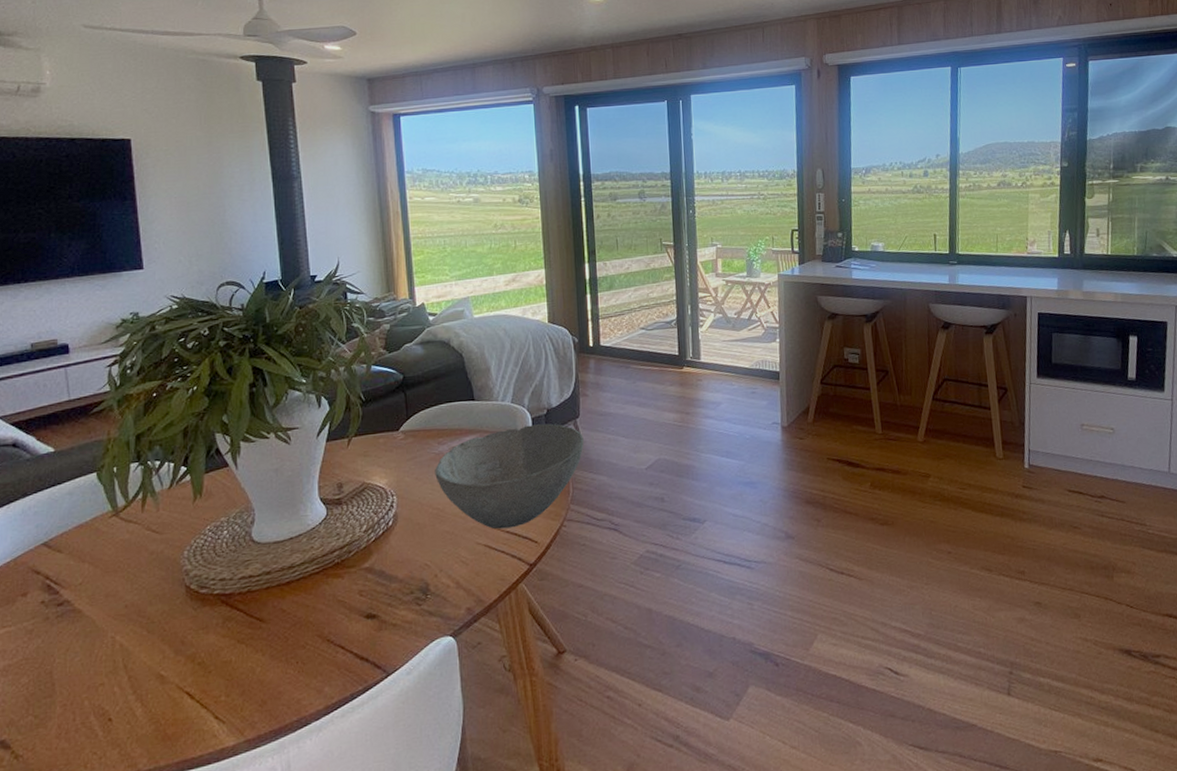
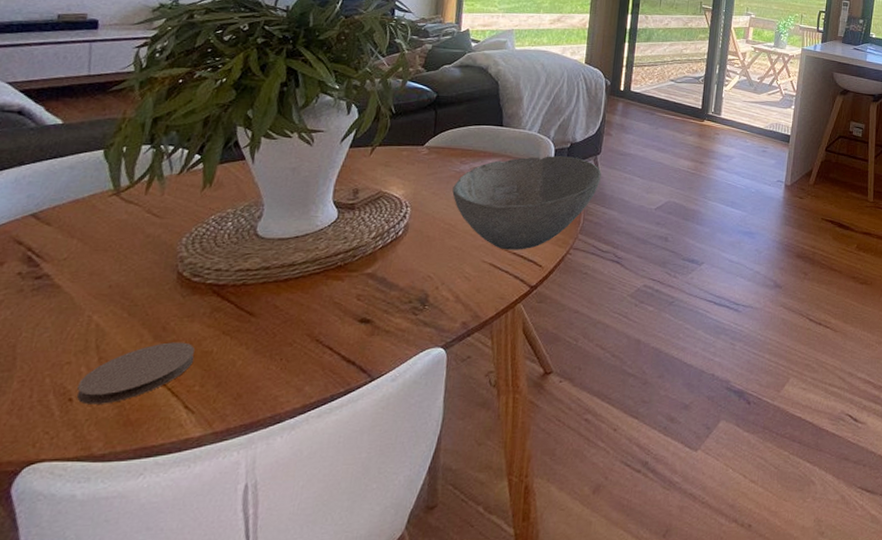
coaster: none [114,654,216,723] -> present [77,342,195,405]

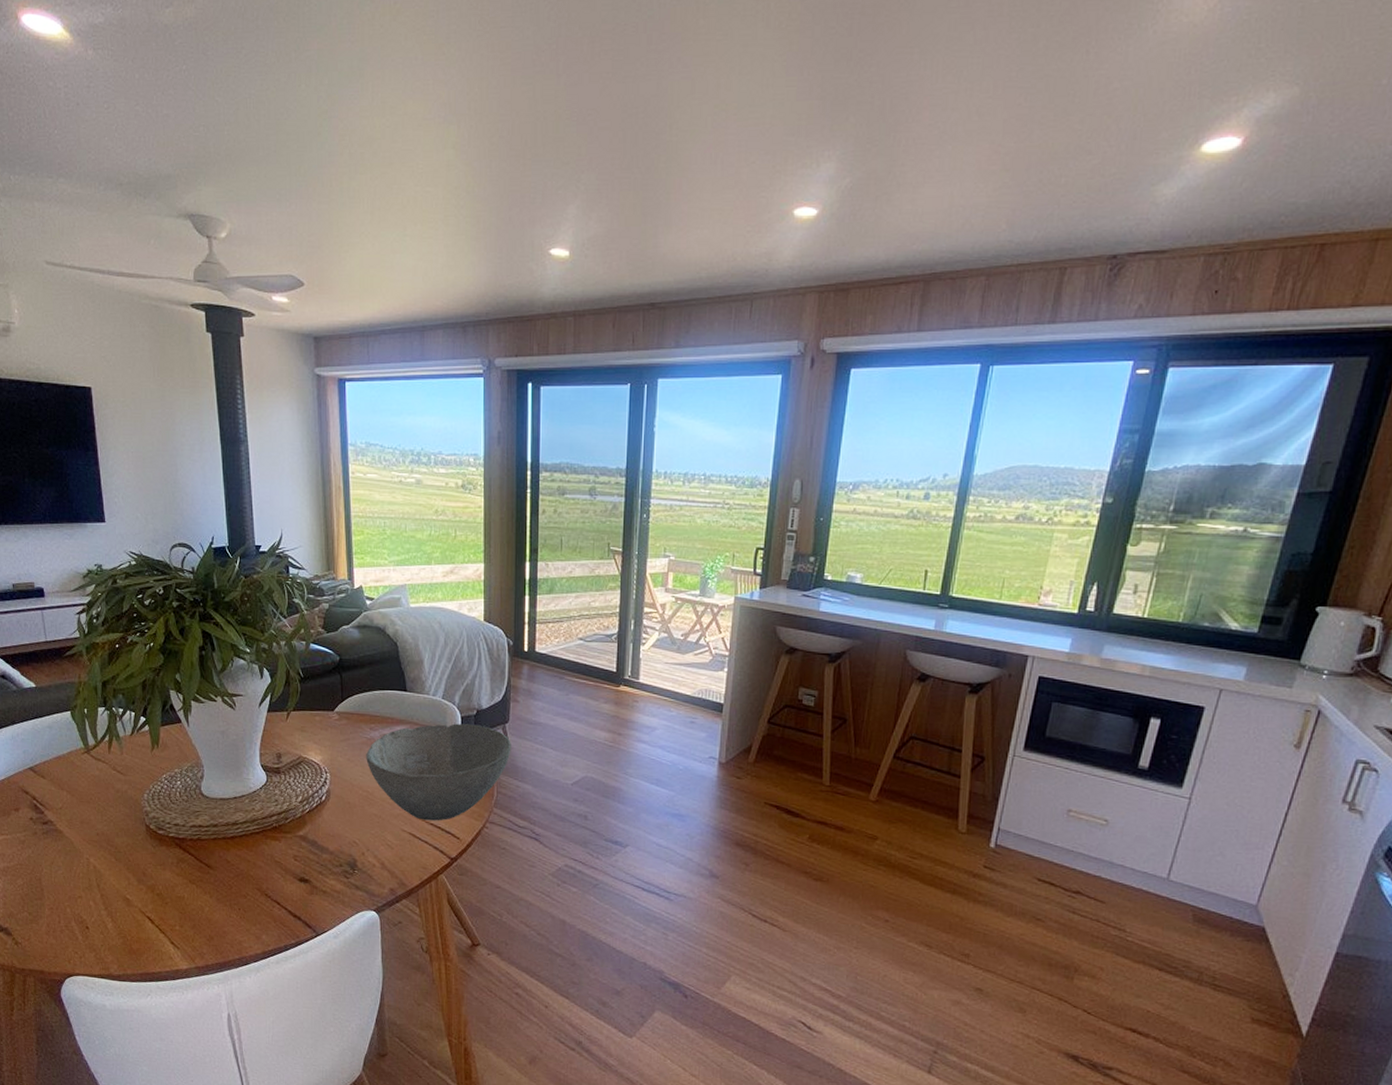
coaster: present [77,342,195,405] -> none [90,886,171,934]

